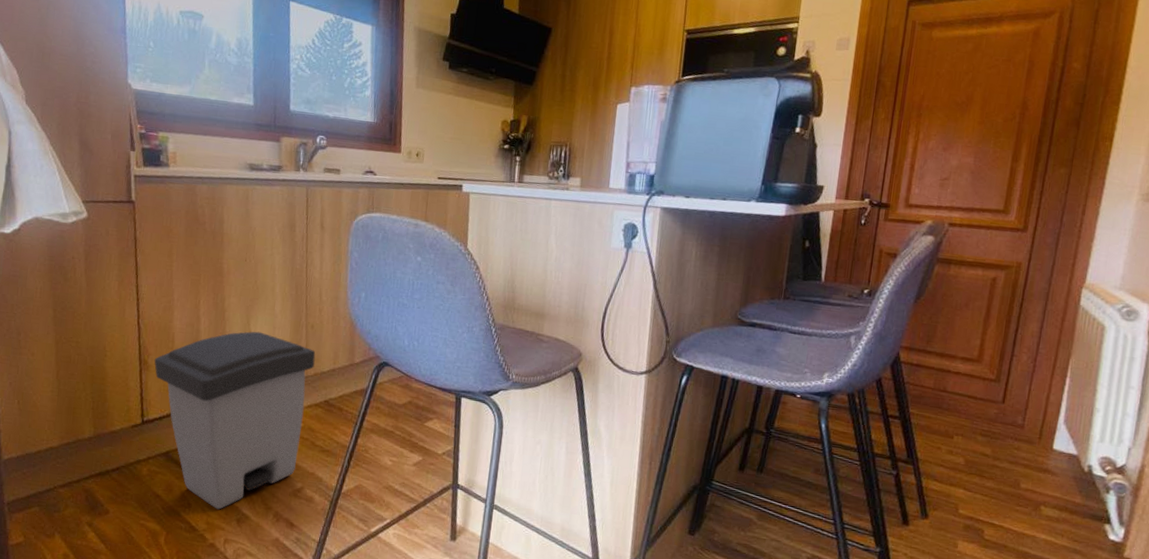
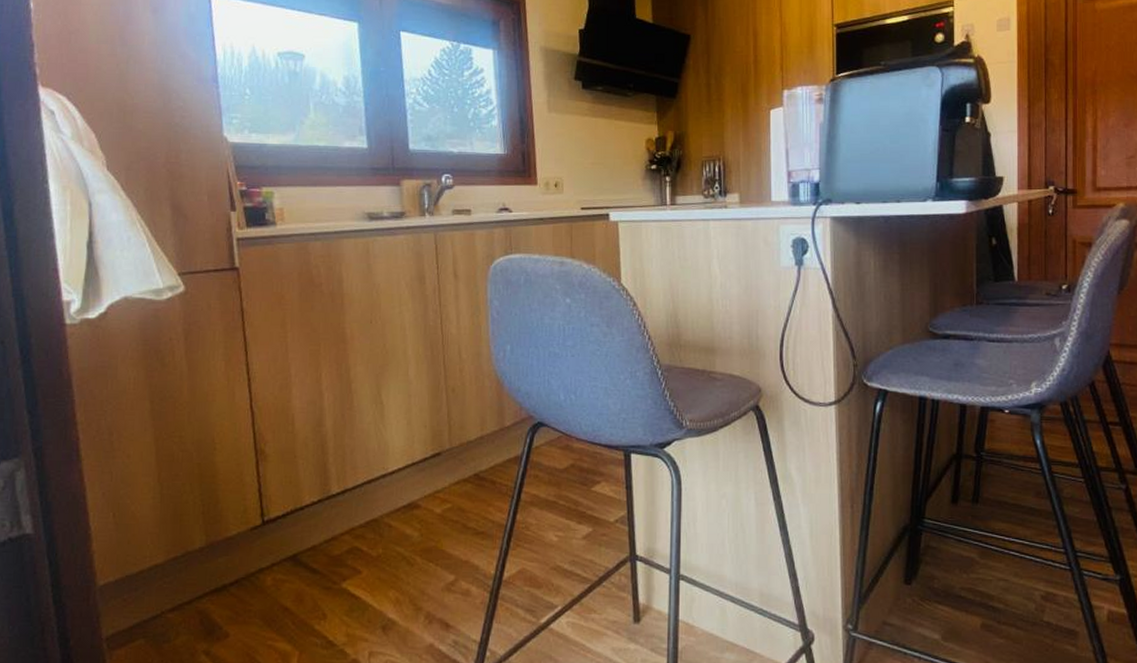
trash can: present [154,331,316,510] -> none [272,402,460,617]

